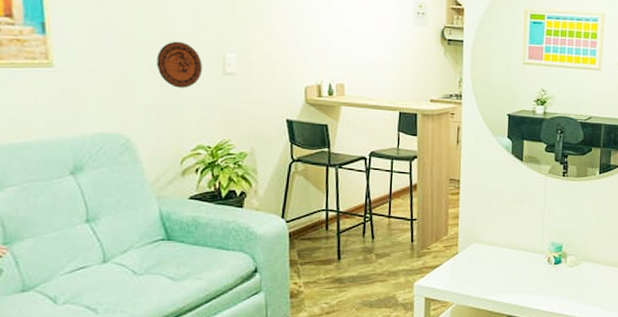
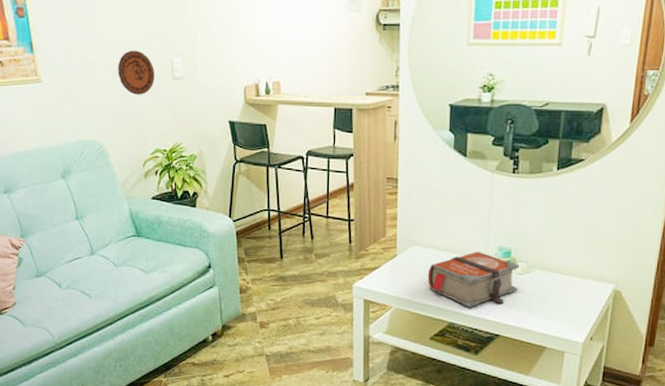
bible: none [487,247,570,300] -> present [427,252,520,308]

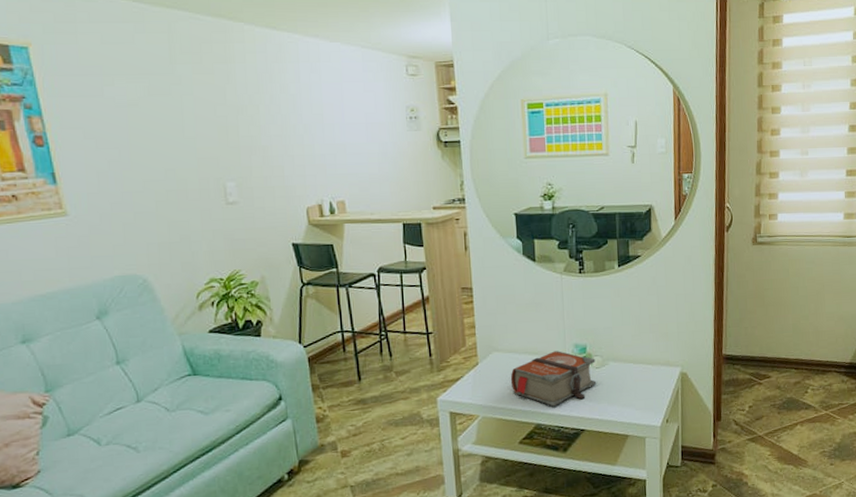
decorative plate: present [118,50,154,95] -> none [161,176,205,223]

